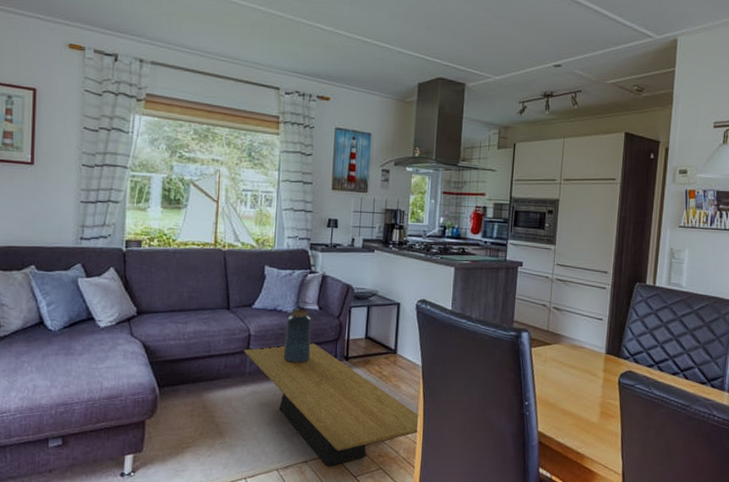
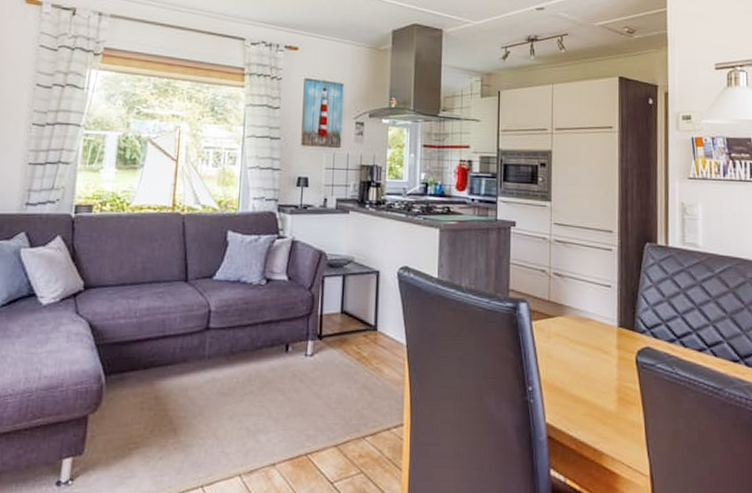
coffee table: present [243,343,419,467] -> none [202,320,406,471]
vase: present [284,308,311,364] -> none [248,279,279,345]

